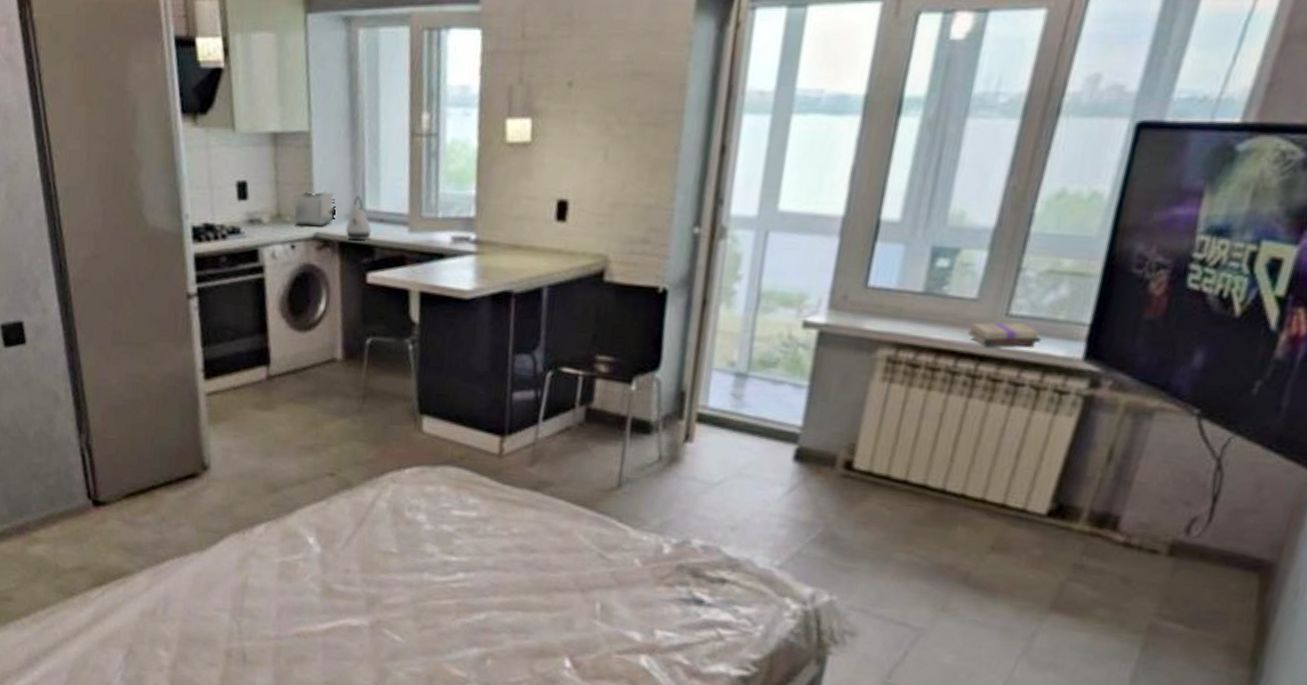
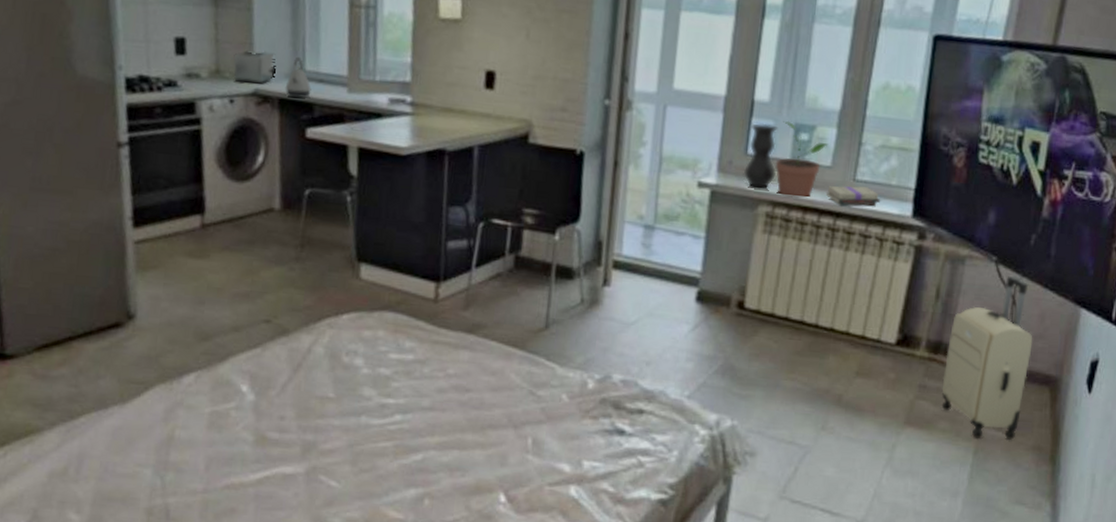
vase: none [860,248,910,329] -> present [743,123,779,189]
potted plant: none [902,243,976,339] -> present [775,120,829,199]
suitcase: none [1102,433,1244,635] -> present [941,275,1033,440]

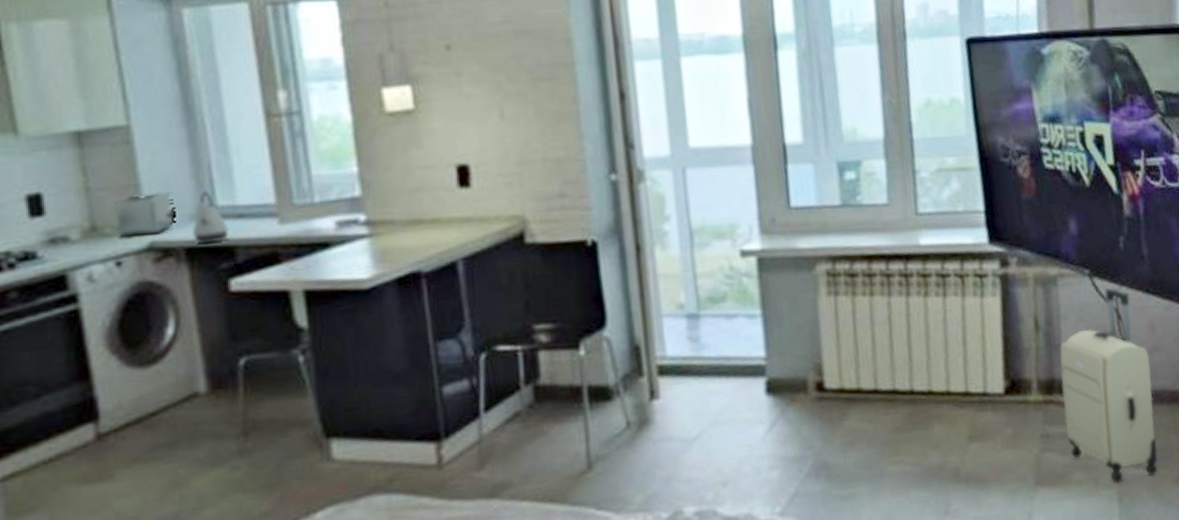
vase: present [743,123,779,189] -> none [788,167,830,246]
potted plant: present [775,120,829,199] -> none [823,160,880,248]
books: present [825,185,881,208] -> none [888,219,952,248]

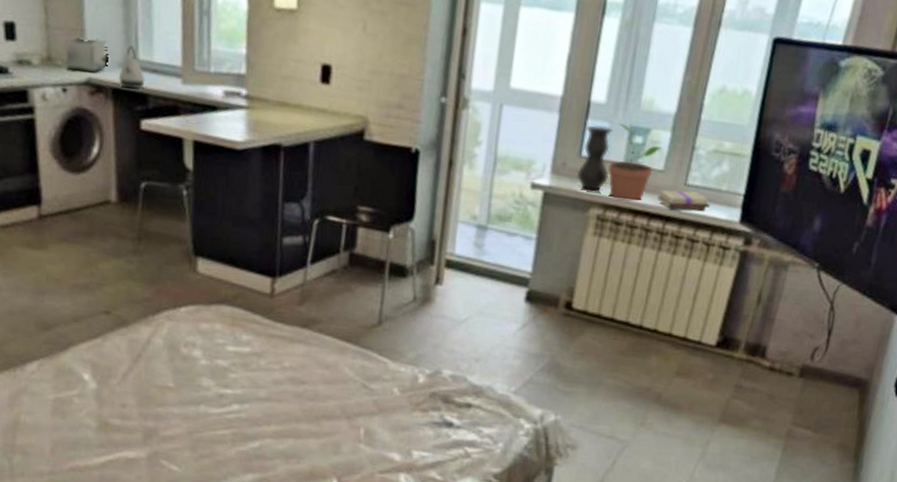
vase: none [788,167,830,246] -> present [576,124,614,192]
potted plant: none [823,160,880,248] -> present [608,123,662,202]
books: none [888,219,952,248] -> present [656,190,711,213]
suitcase: present [1060,286,1158,483] -> none [755,281,848,438]

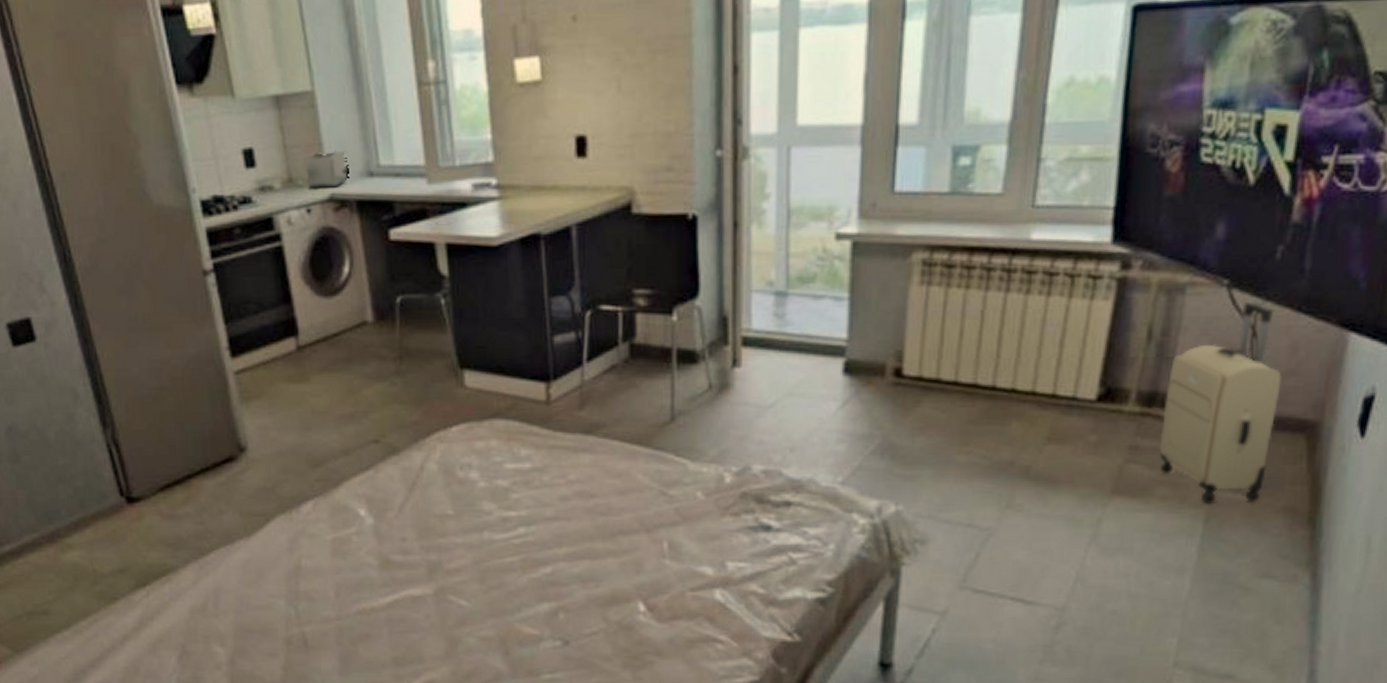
kettle: present [118,45,145,88] -> none [361,151,389,197]
vase: present [576,124,614,192] -> none [890,151,933,233]
potted plant: present [608,123,662,202] -> none [930,144,998,238]
books: present [656,190,711,213] -> none [997,213,1070,242]
suitcase: none [755,281,848,438] -> present [1159,300,1282,504]

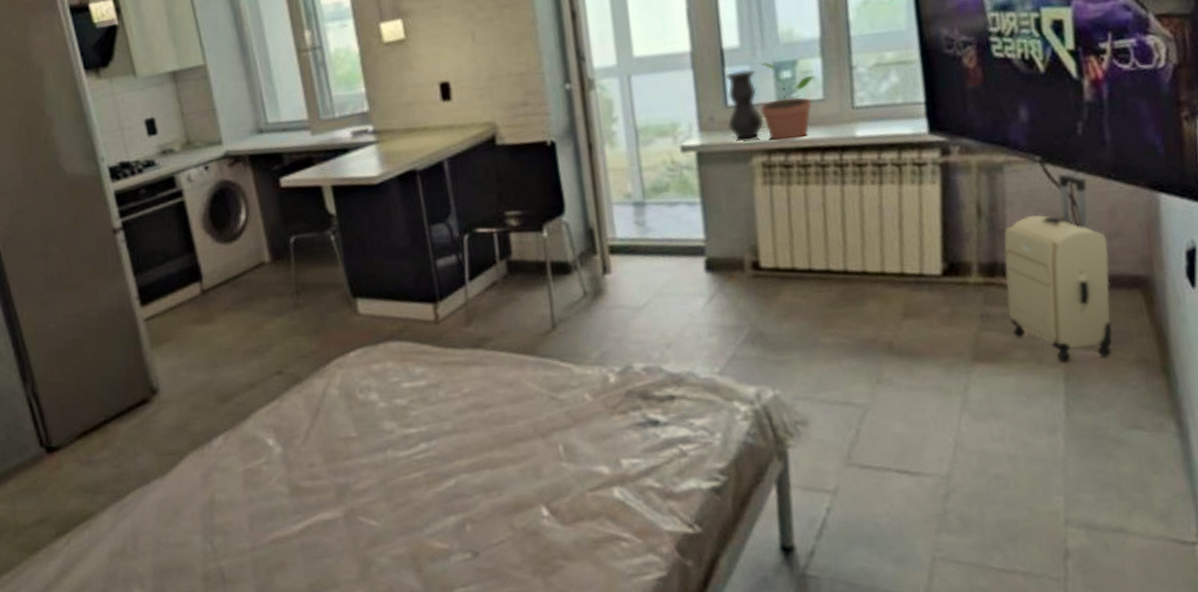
toaster: present [304,150,348,188] -> none [200,113,240,149]
vase: none [890,151,933,233] -> present [725,69,765,140]
potted plant: none [930,144,998,238] -> present [759,61,816,142]

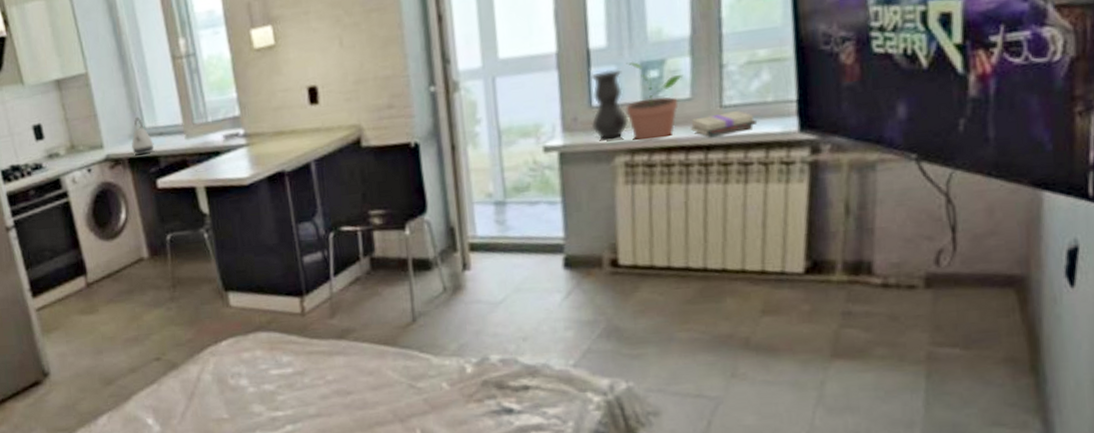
kettle: none [252,111,278,151] -> present [131,116,154,155]
books: none [824,112,889,140] -> present [690,111,758,139]
suitcase: present [1004,173,1112,362] -> none [870,170,983,360]

